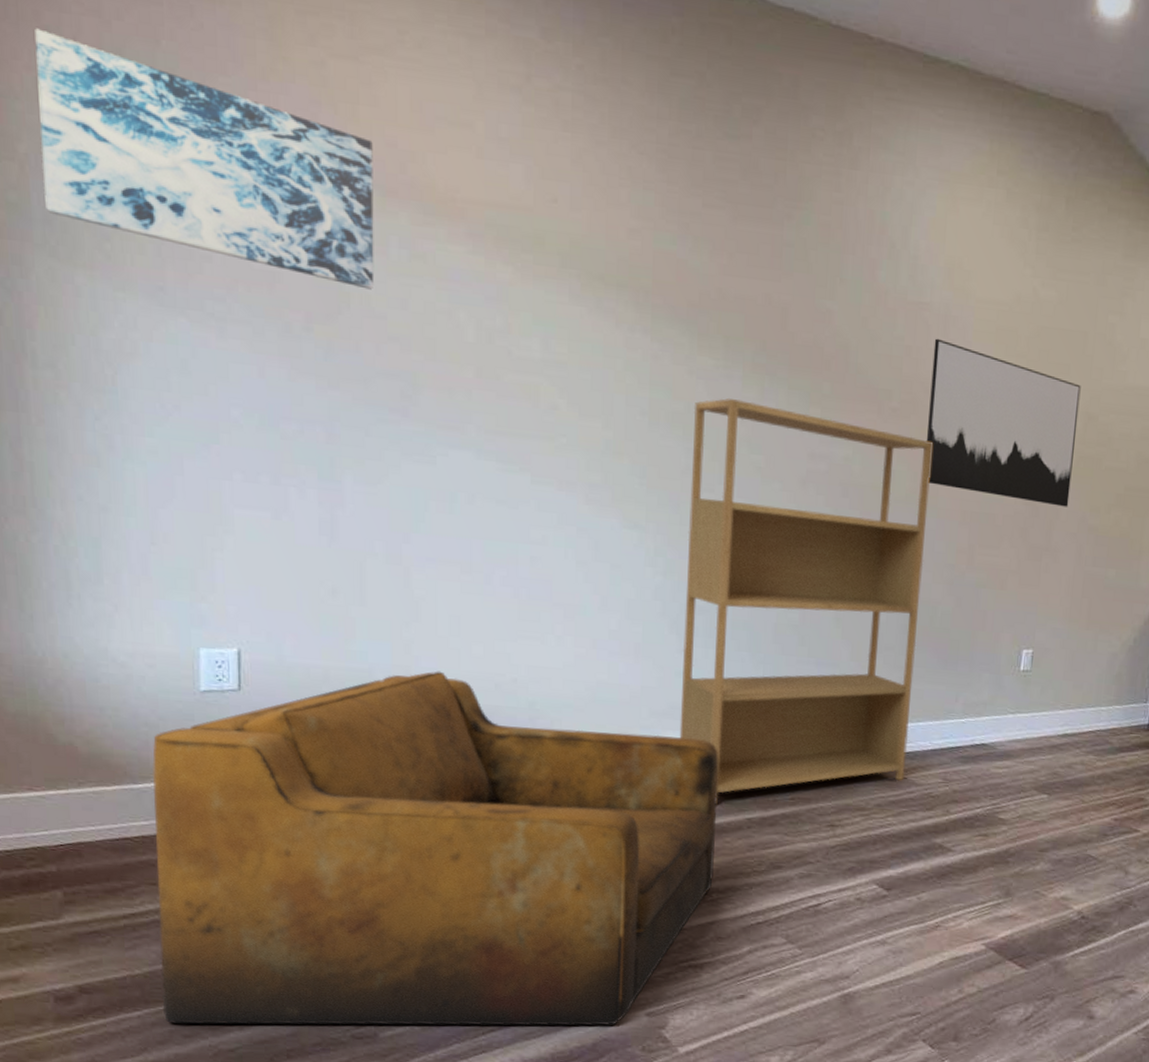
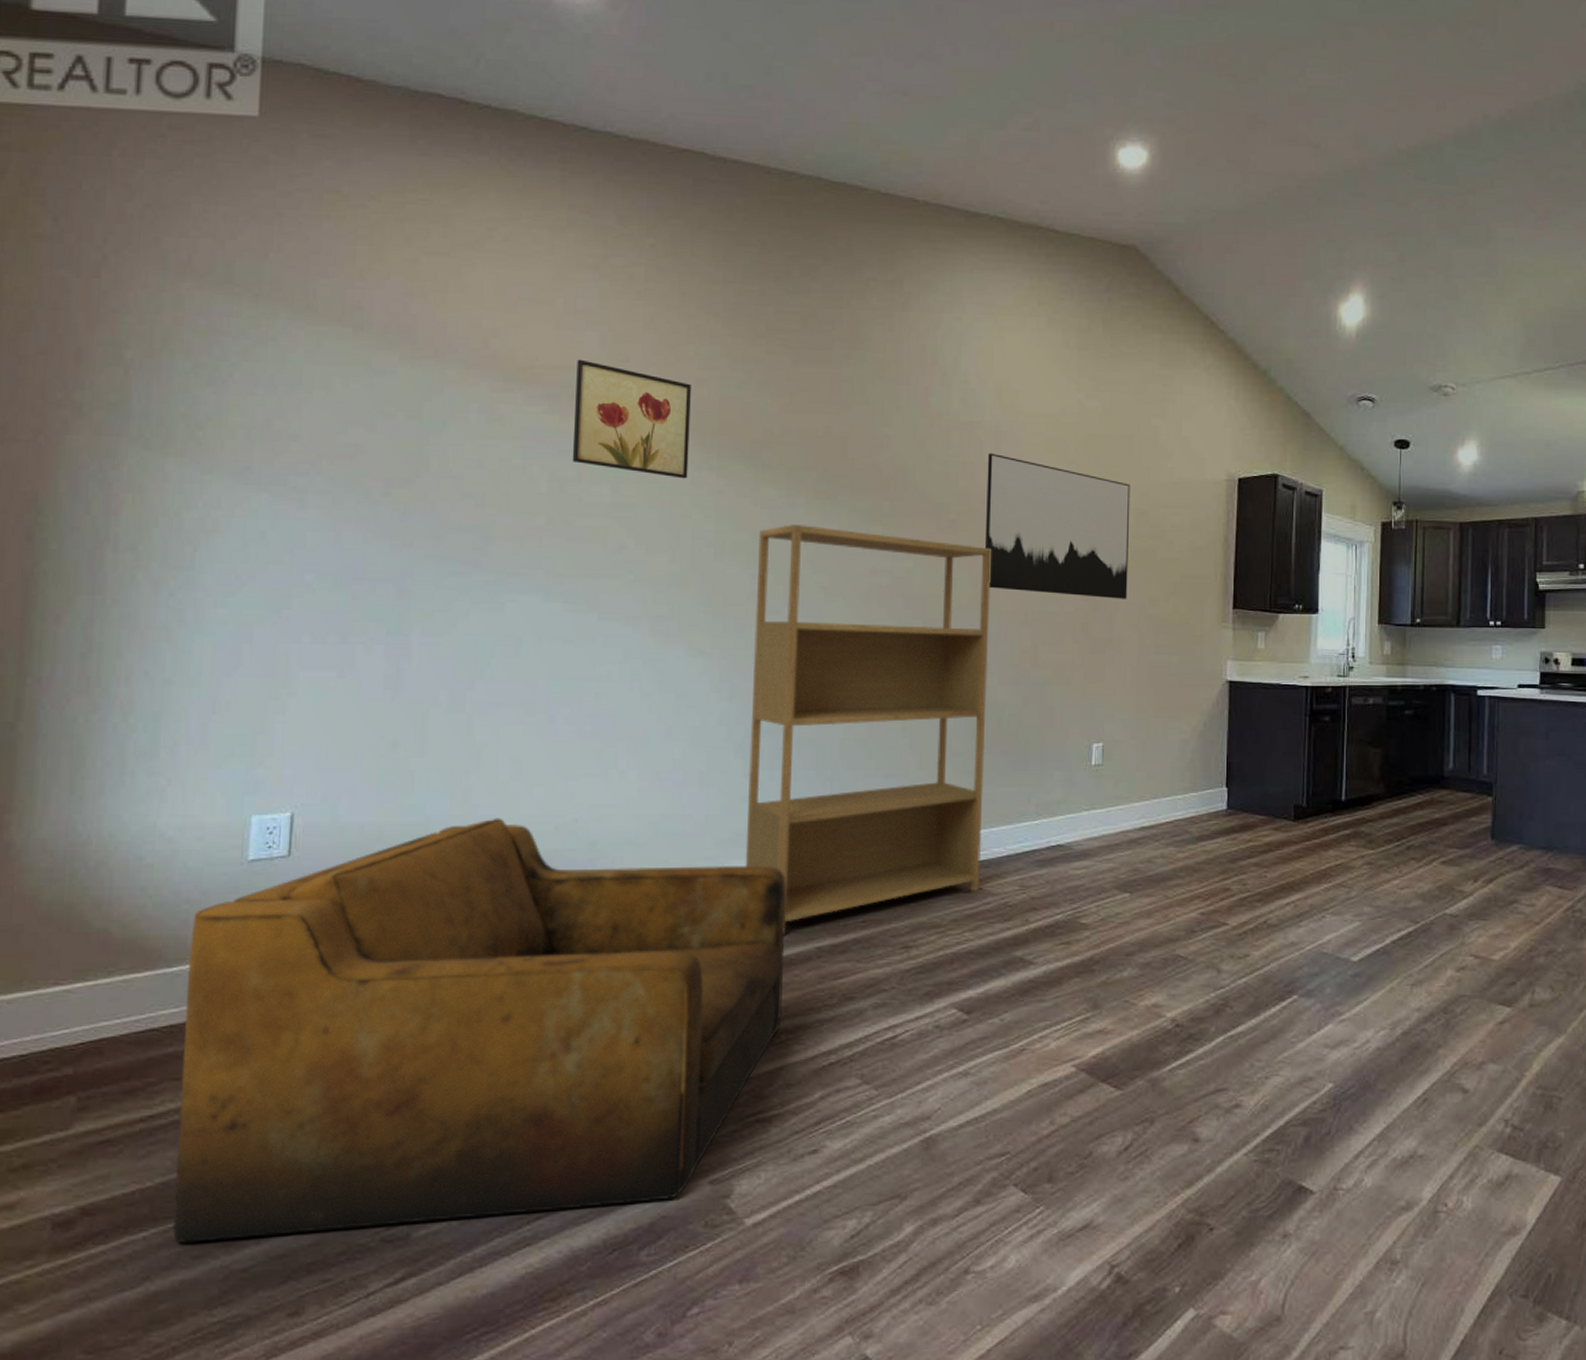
wall art: present [35,28,375,290] -> none [145,252,459,453]
wall art: none [499,195,623,340] -> present [572,359,691,479]

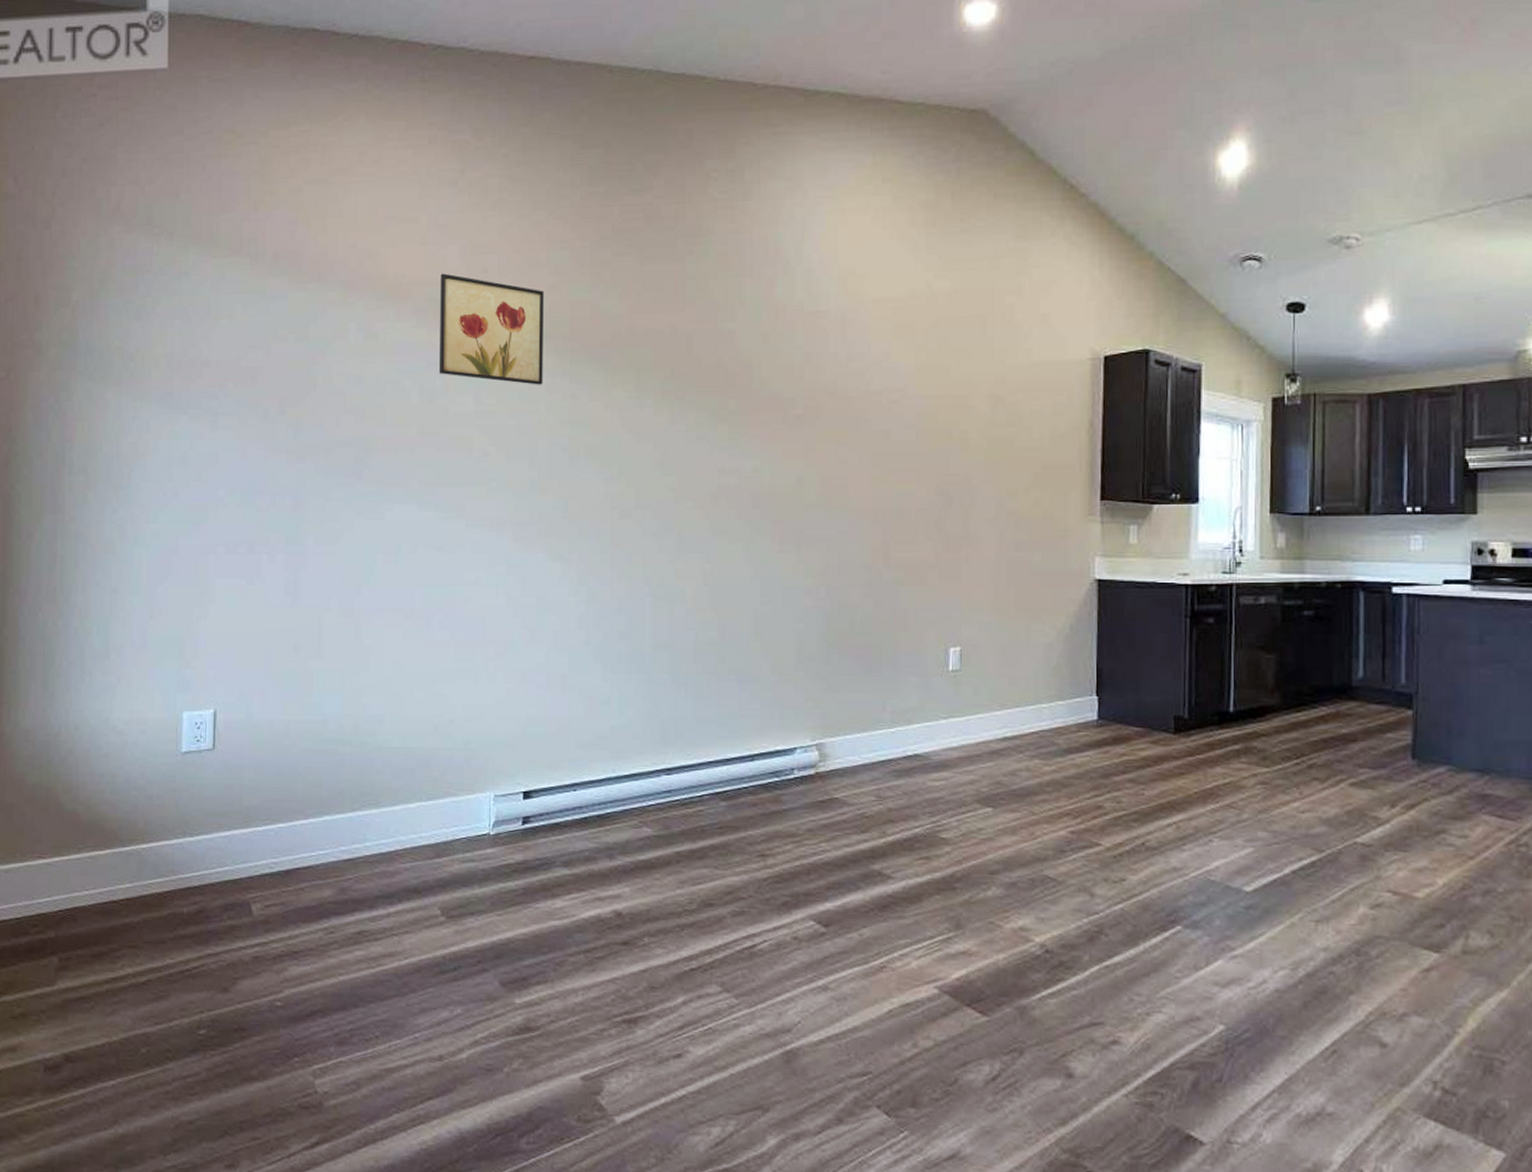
armchair: present [172,818,787,1243] -> none [133,717,646,1094]
bookshelf: present [745,523,991,935] -> none [606,425,839,839]
wall art: present [984,453,1130,599] -> none [832,343,985,493]

